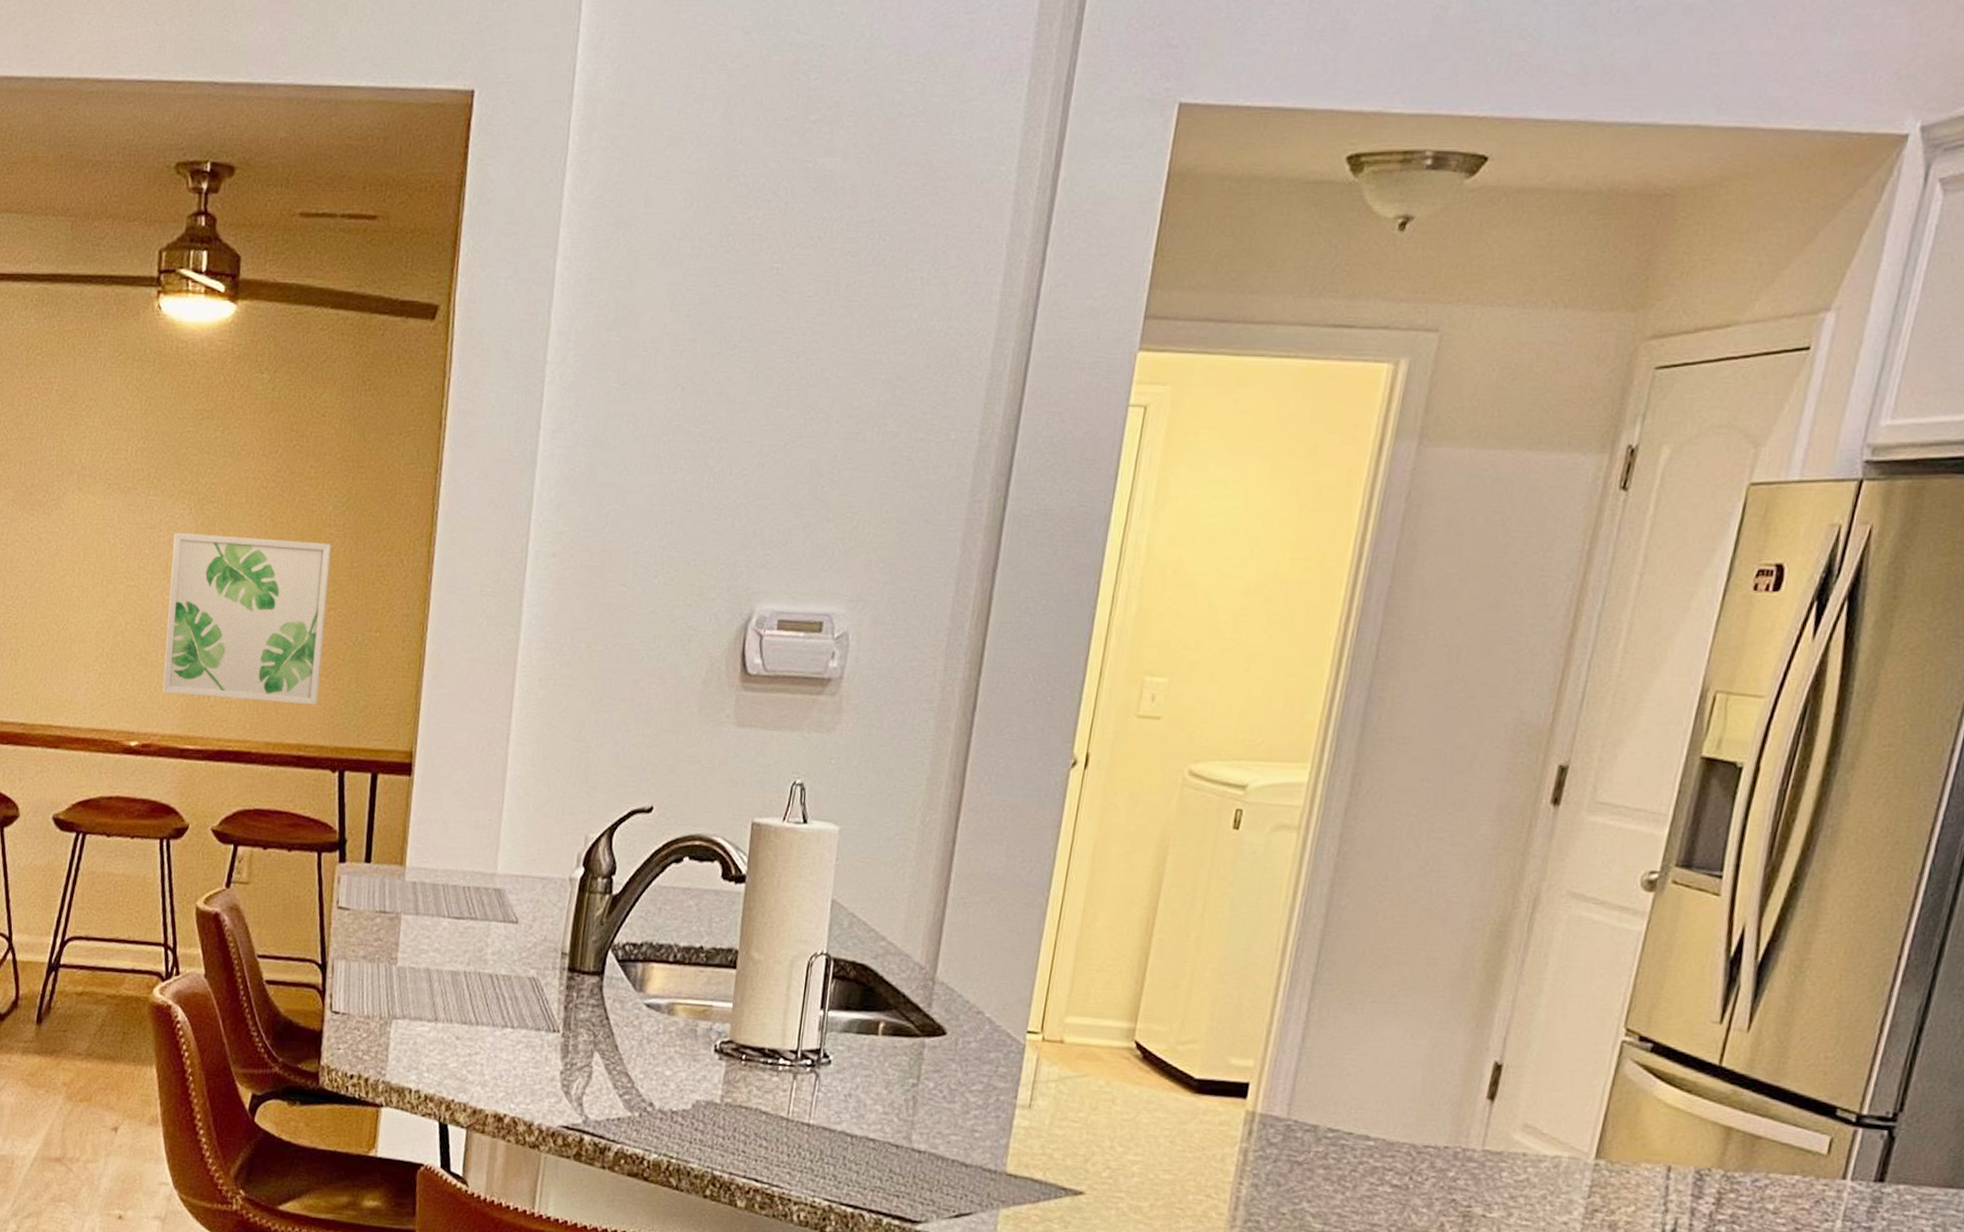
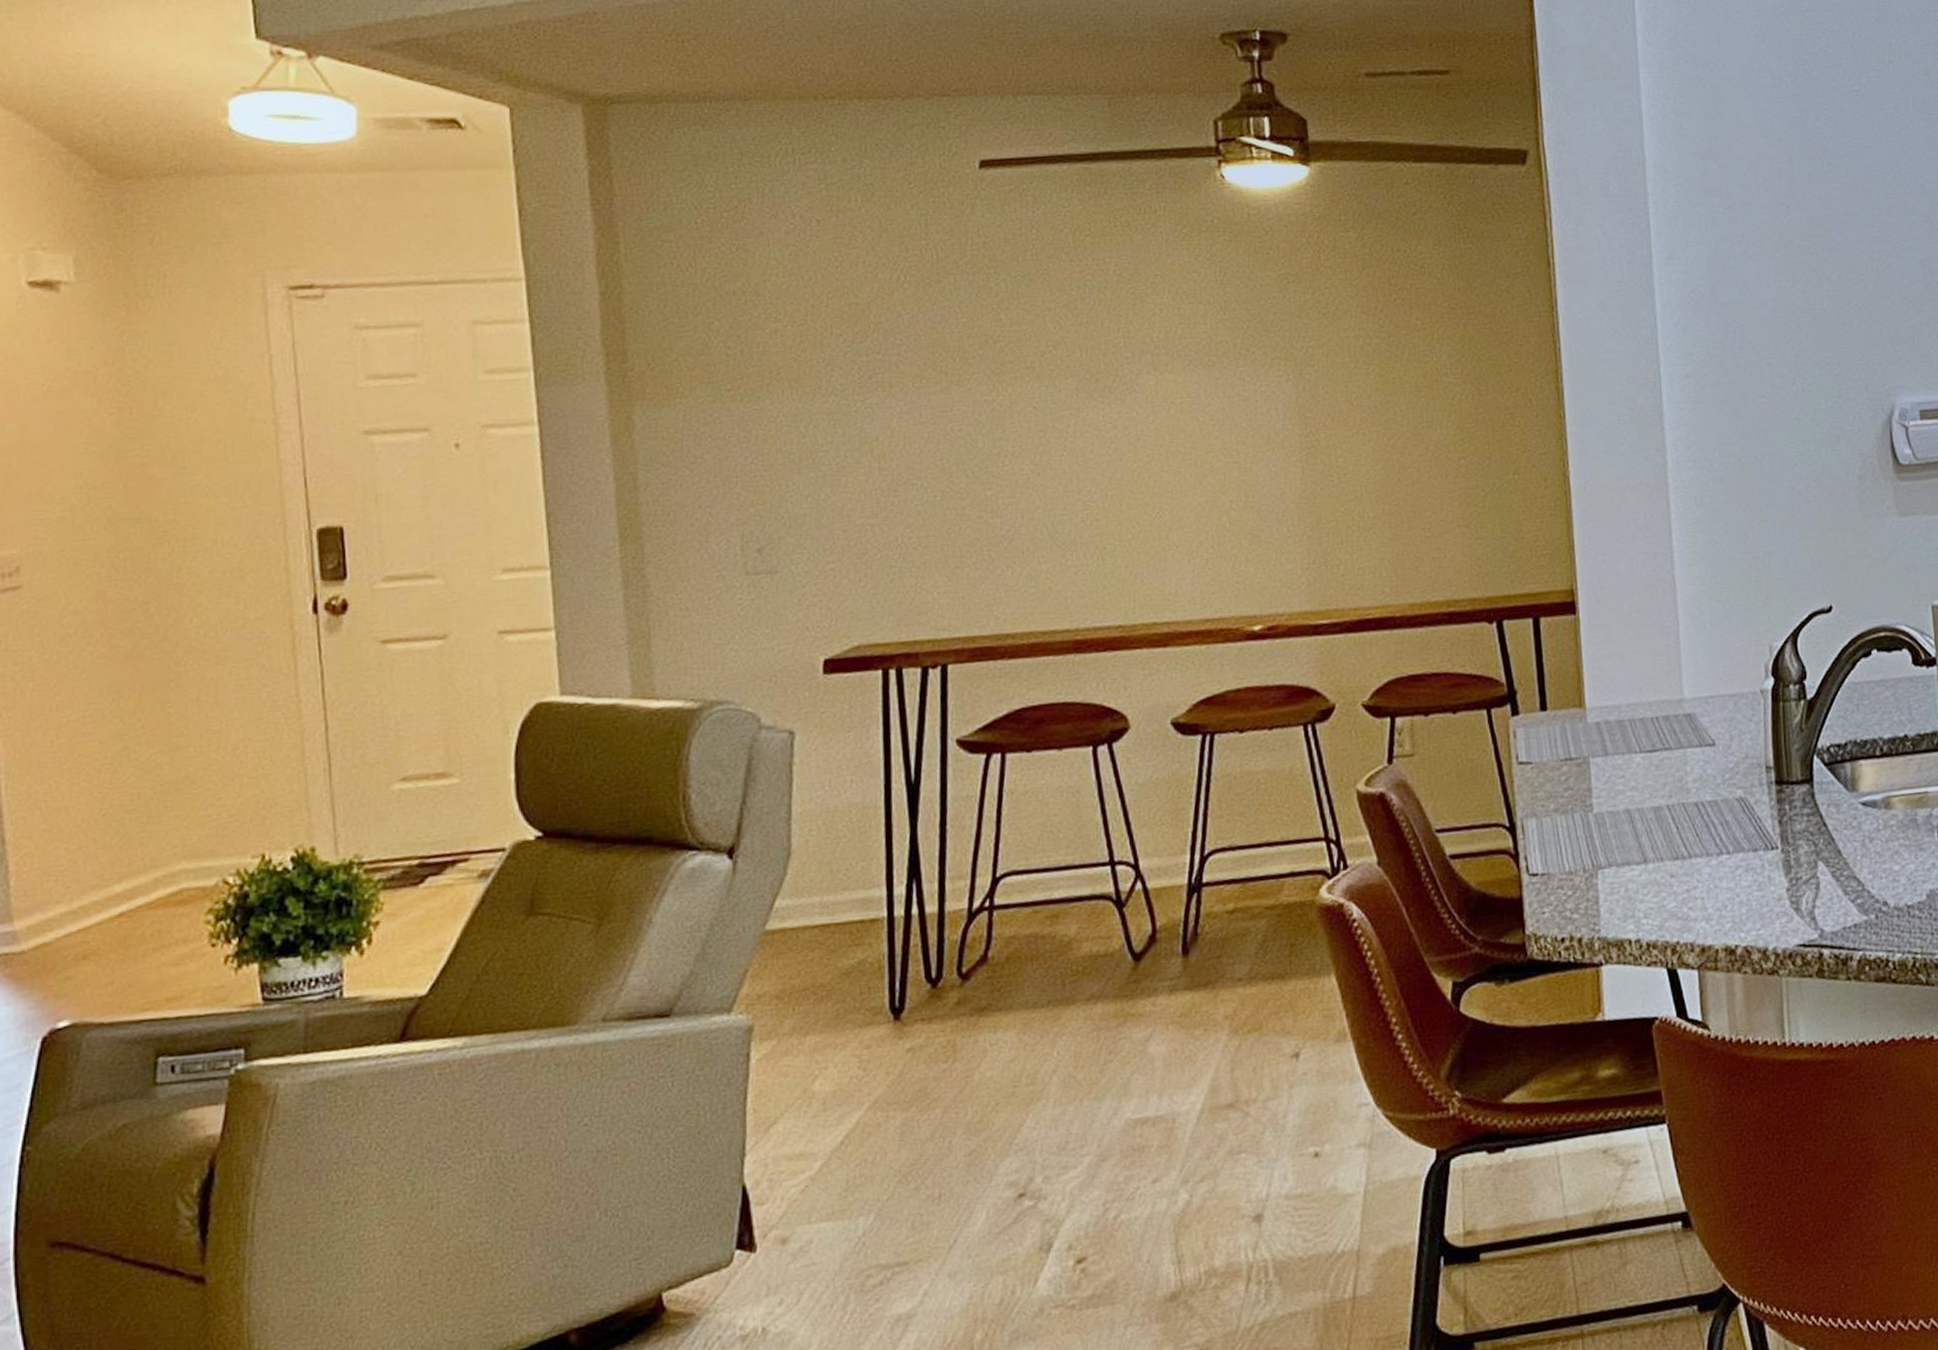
wall art: present [162,532,332,705] -> none [1273,392,1462,570]

